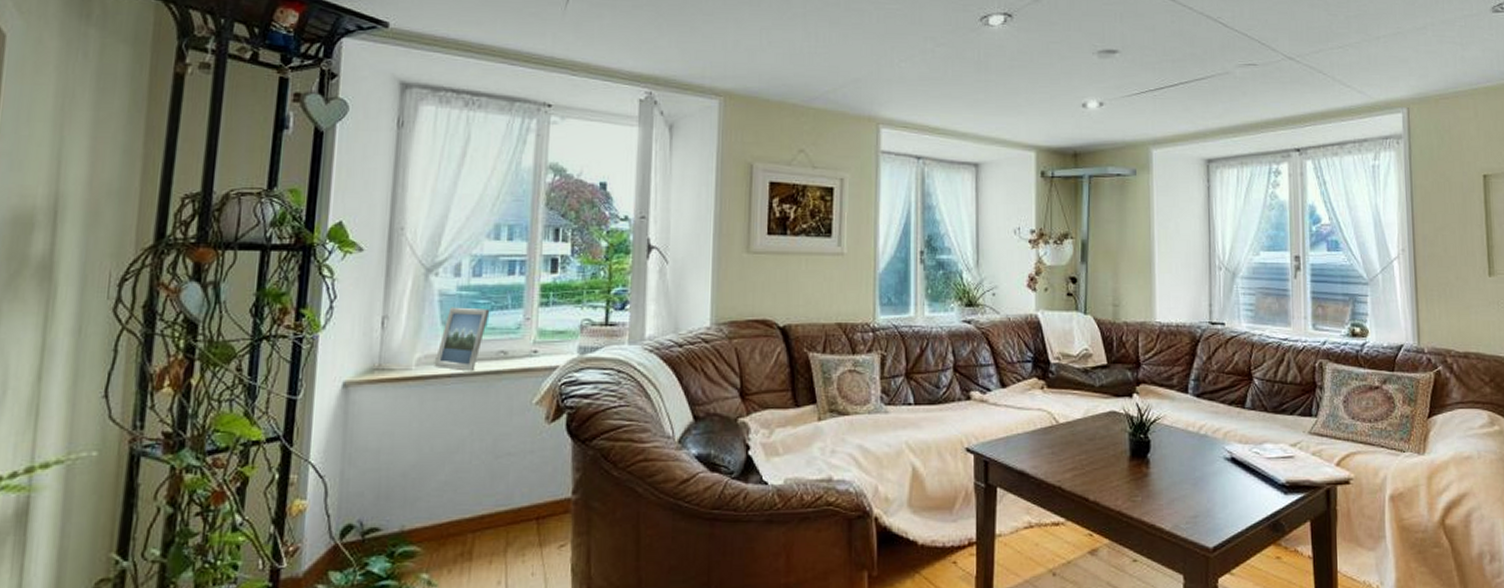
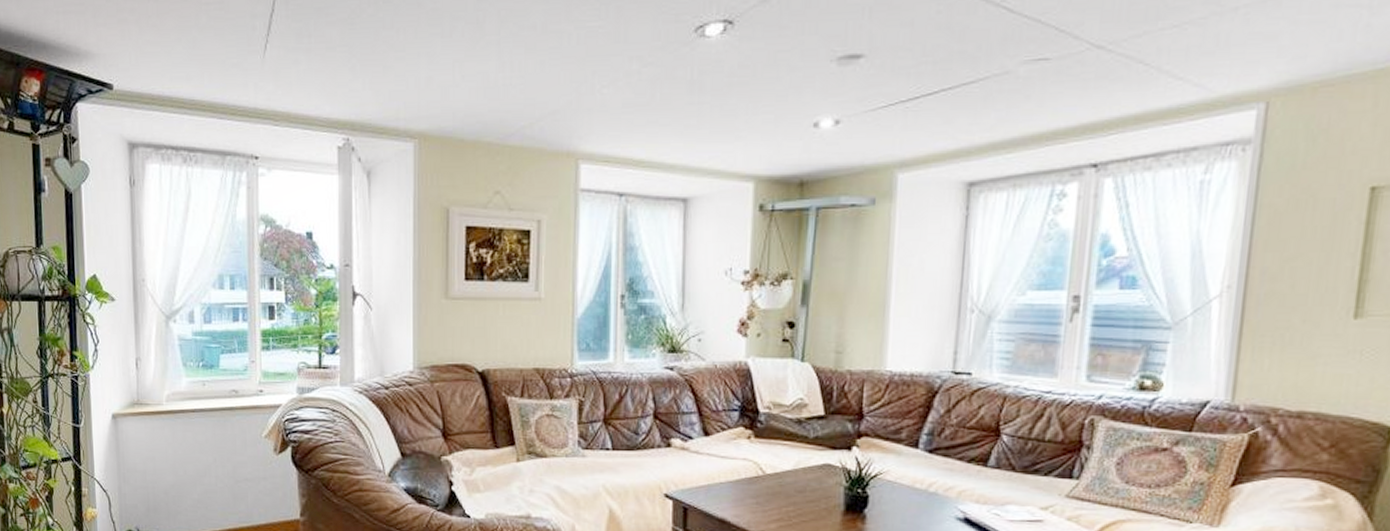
picture frame: present [434,307,490,372] -> none [180,350,221,408]

